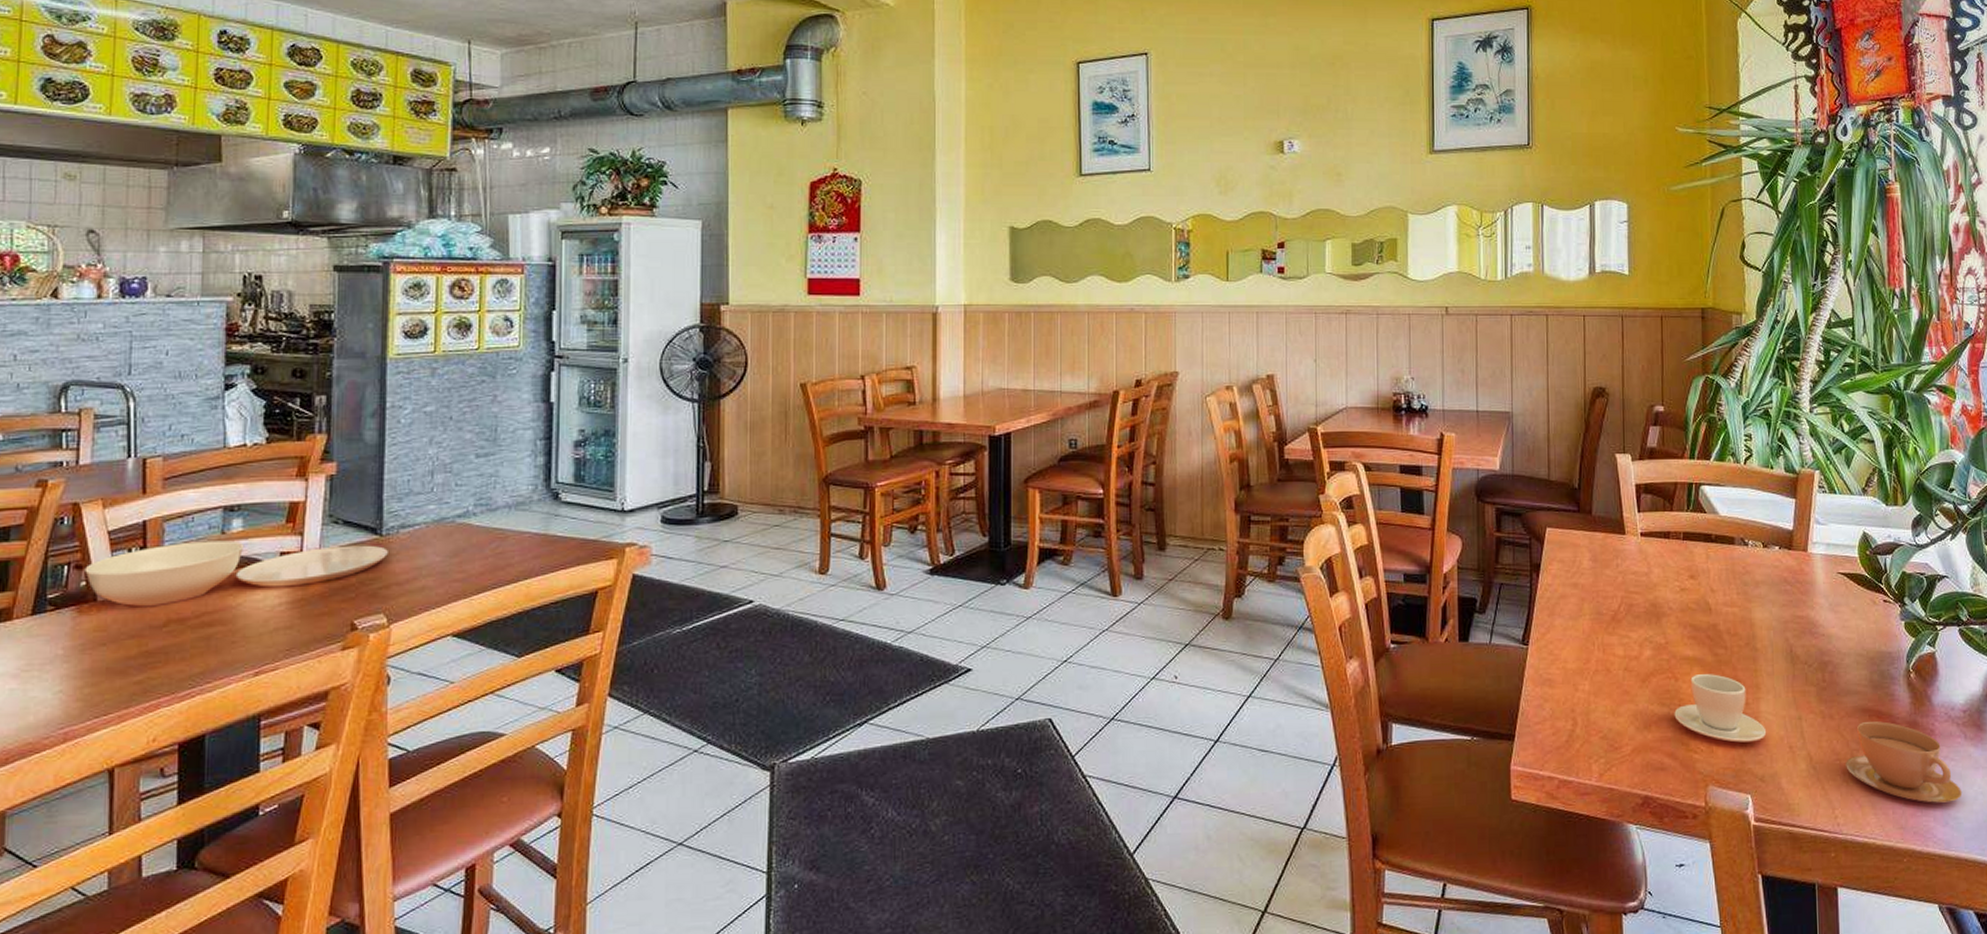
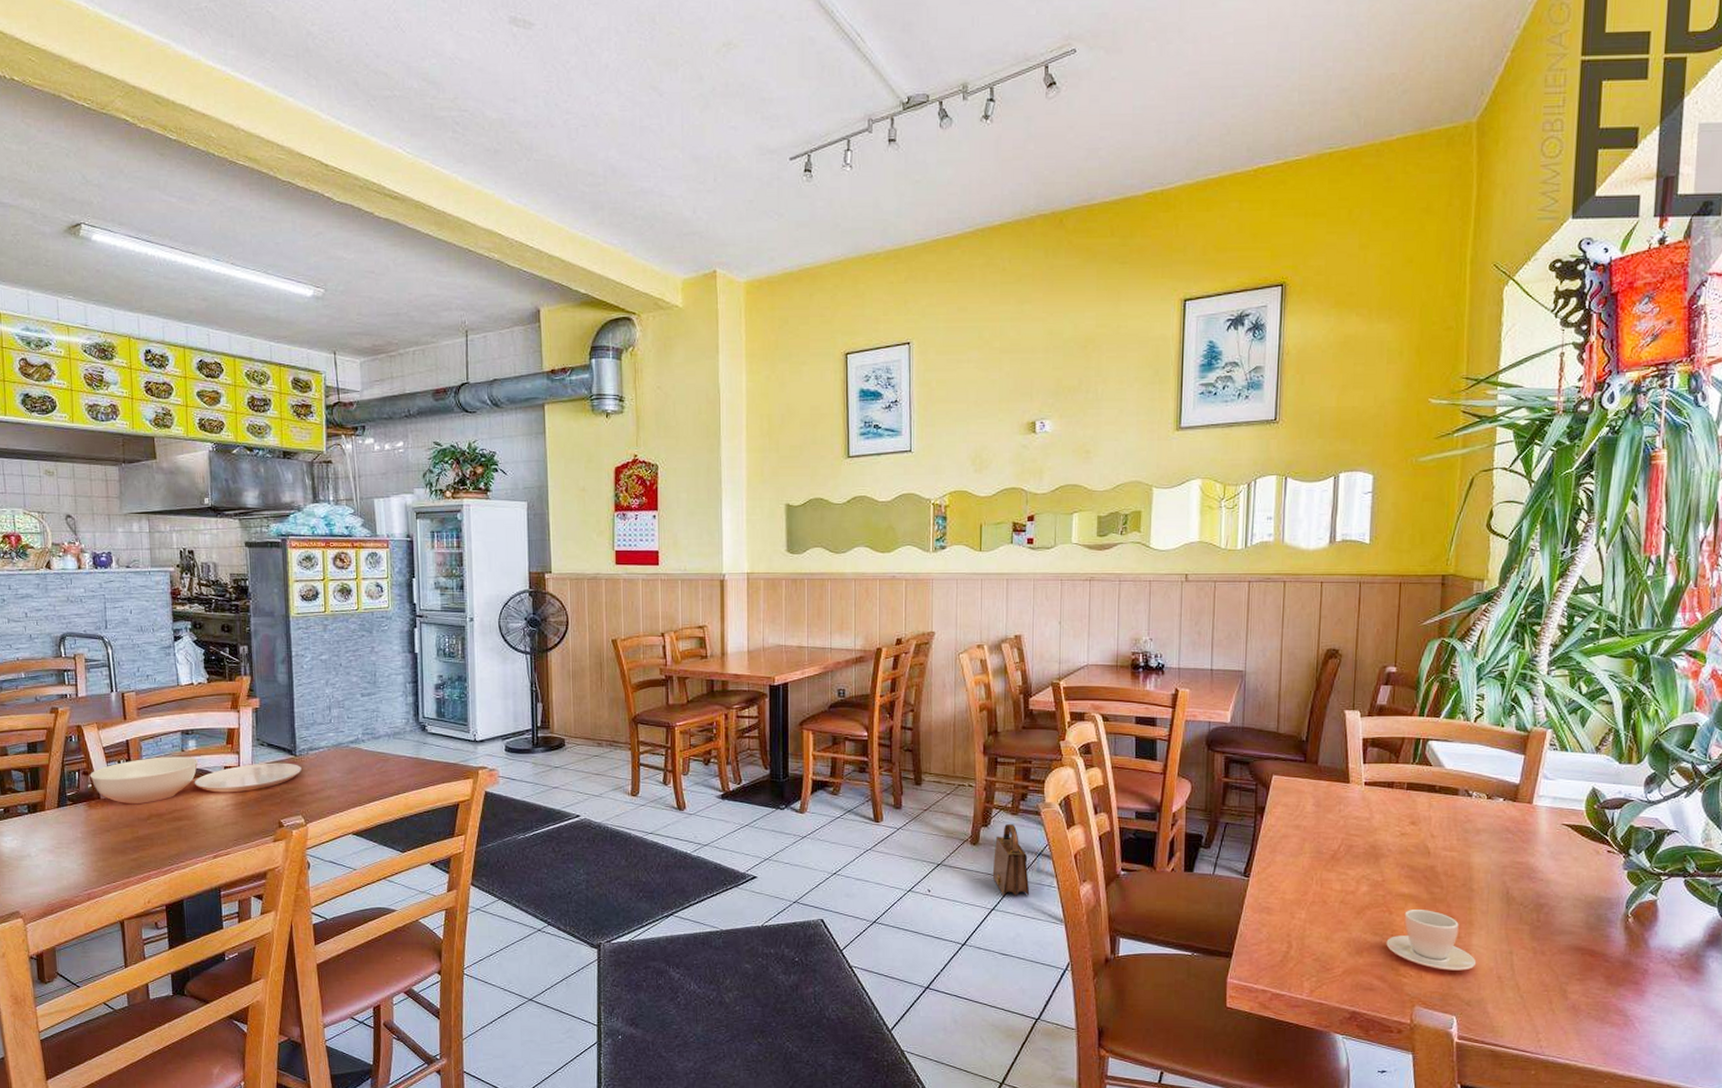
handbag: none [1248,593,1291,681] -> present [992,824,1030,897]
teacup: present [1846,721,1963,803] -> none [1553,959,1671,1034]

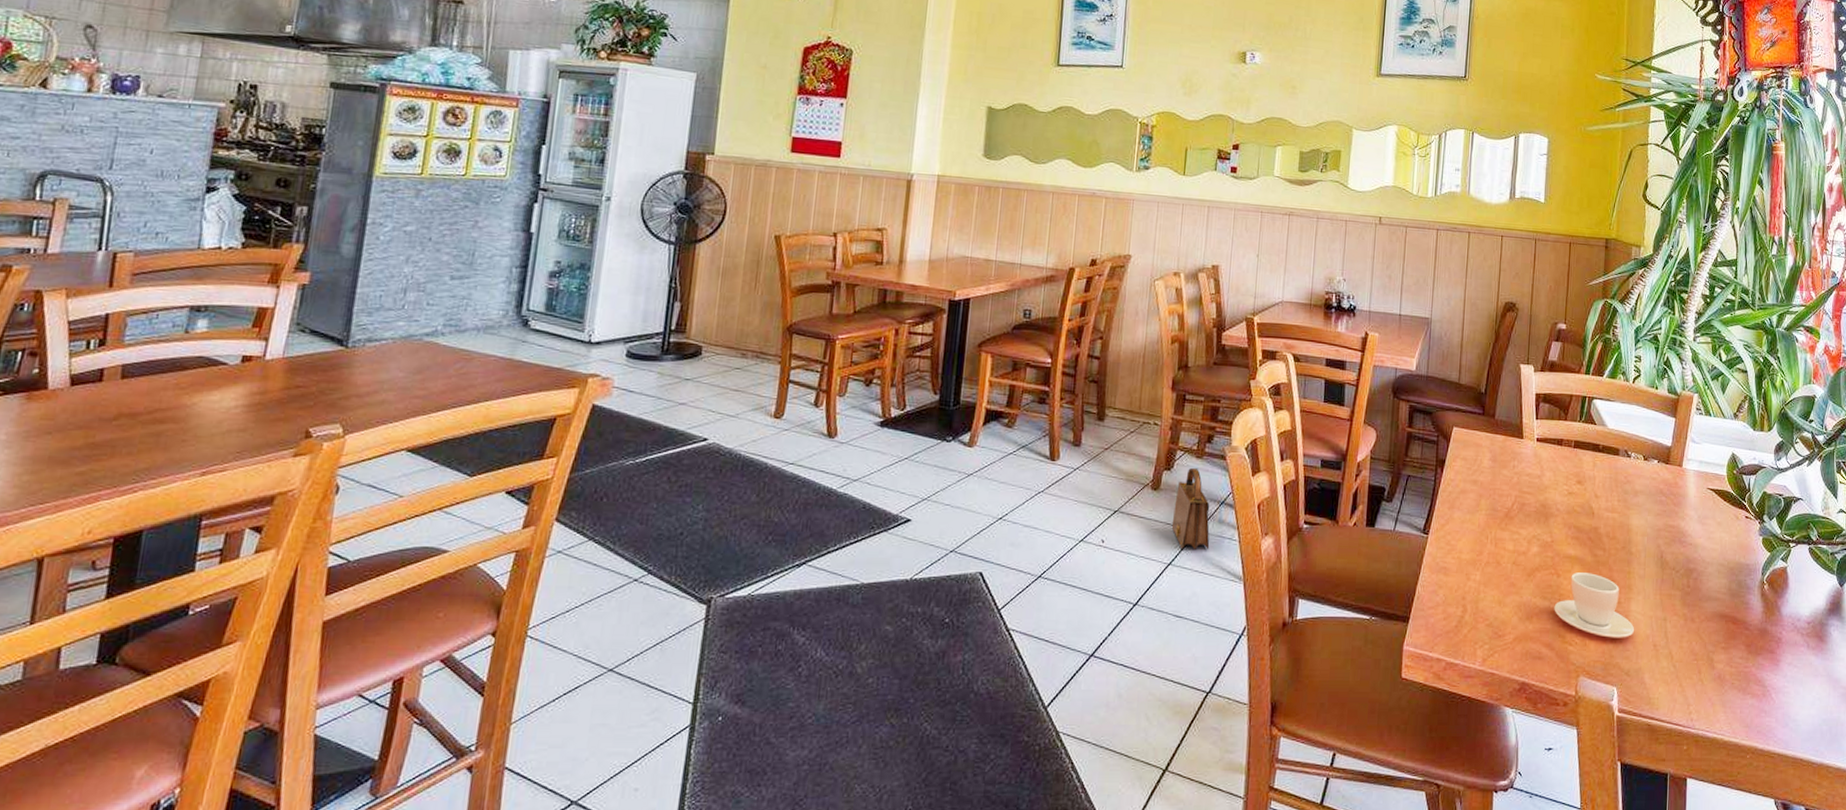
bowl: present [90,756,199,805] -> none [38,338,207,400]
plate: present [194,763,302,793] -> none [194,354,352,390]

